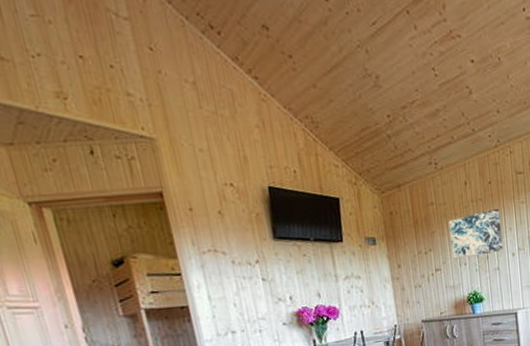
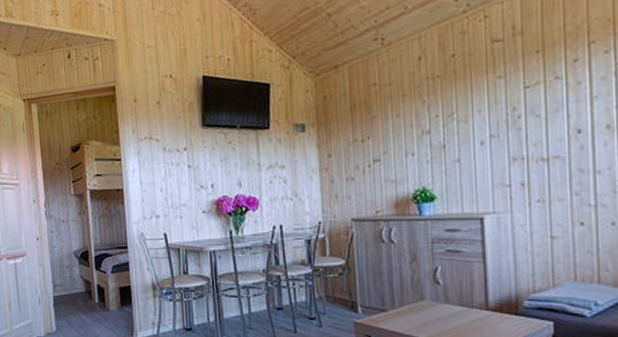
wall art: present [448,208,503,259] -> none [394,86,468,149]

